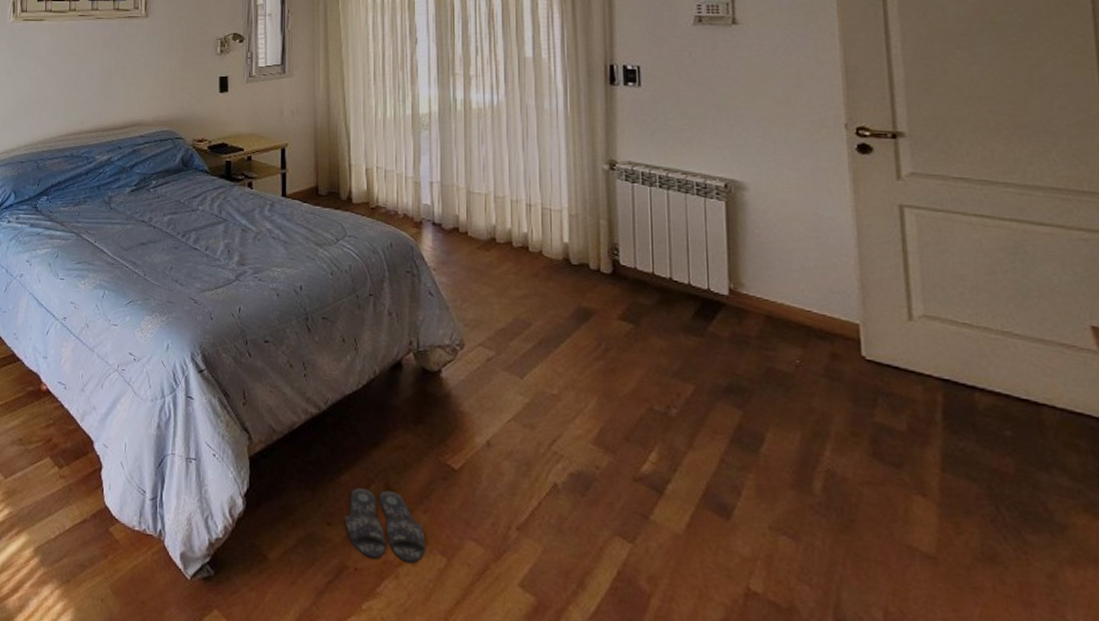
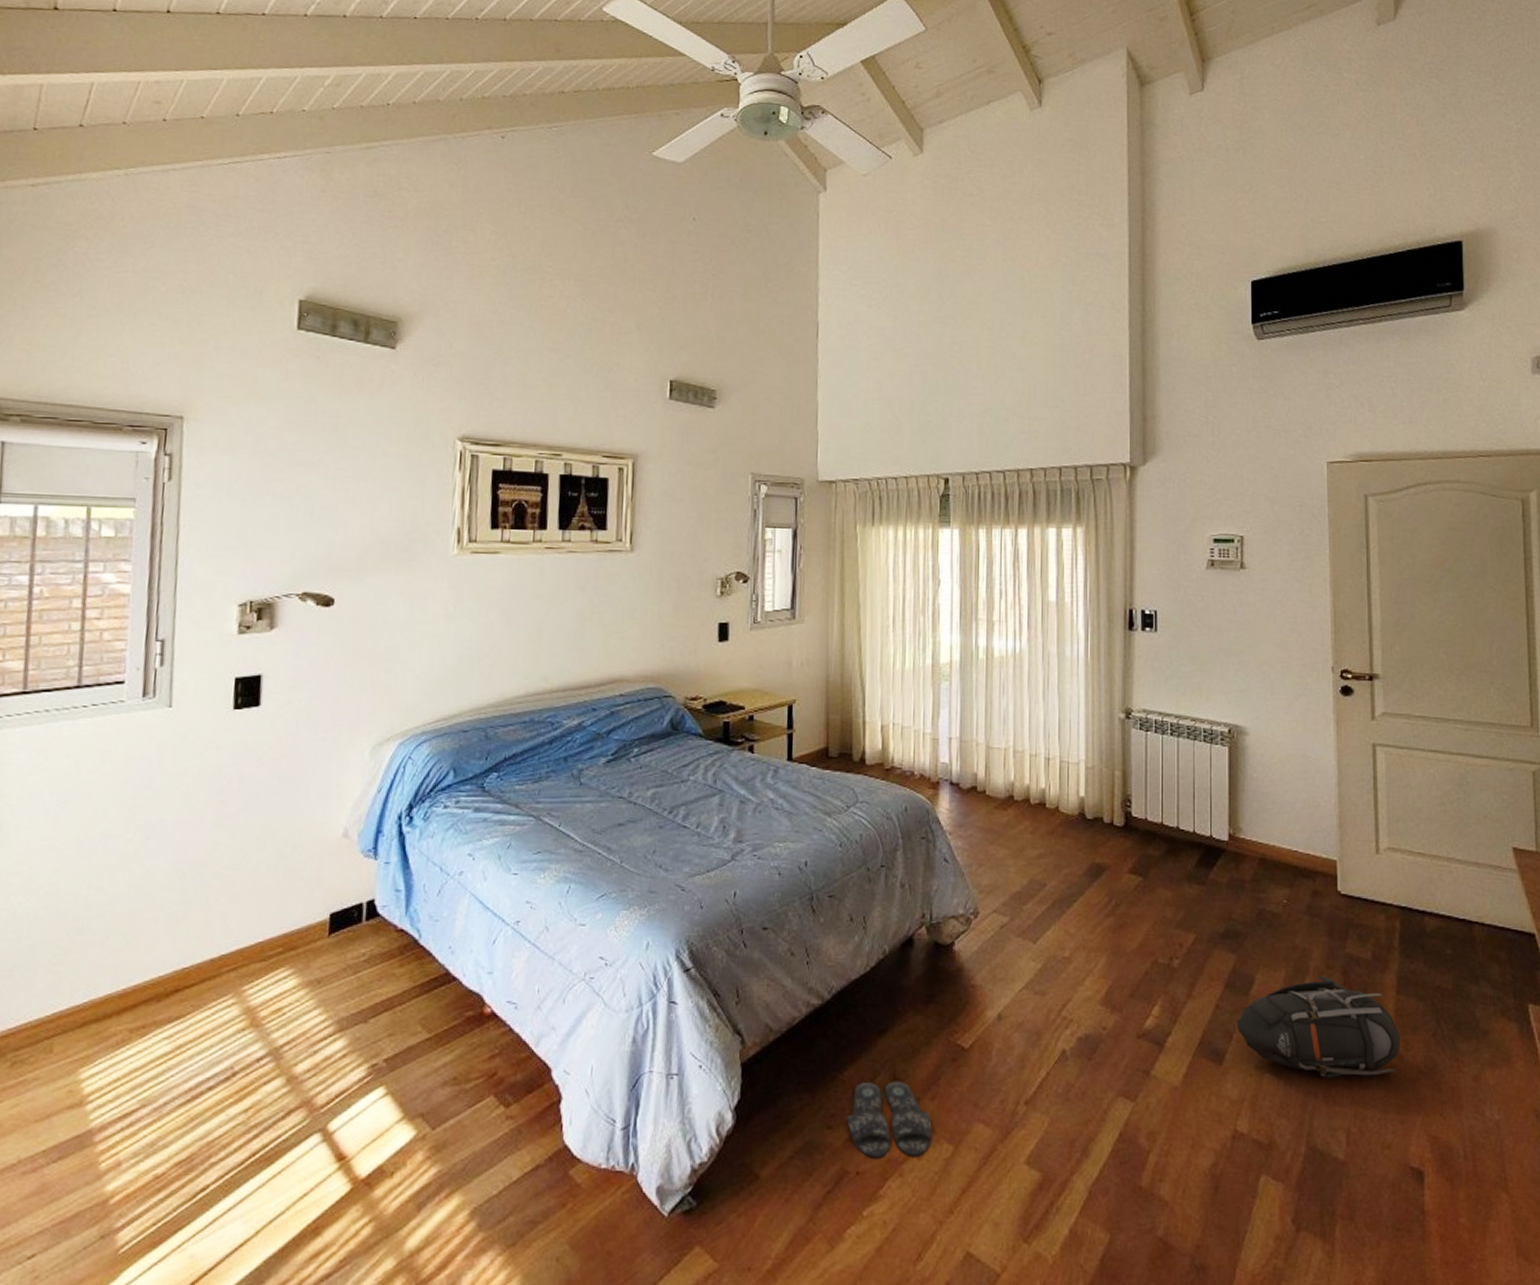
backpack: none [745,441,949,555] -> present [1236,974,1401,1078]

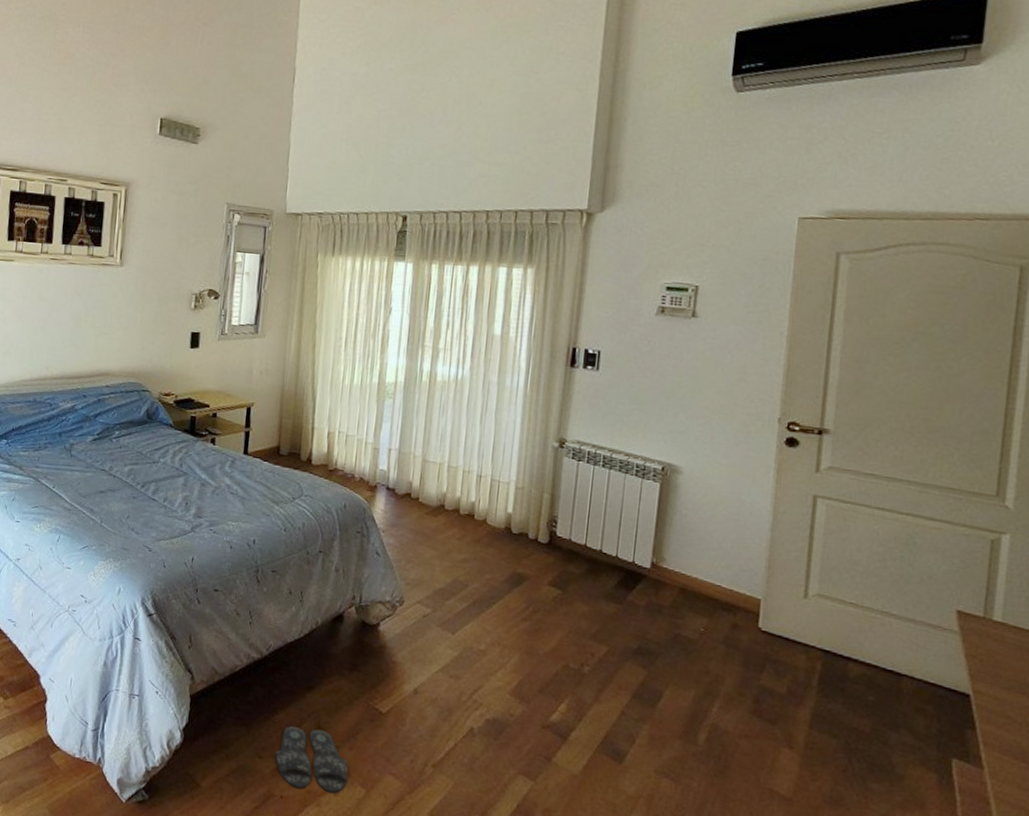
backpack: present [1236,974,1401,1078] -> none [640,700,808,798]

